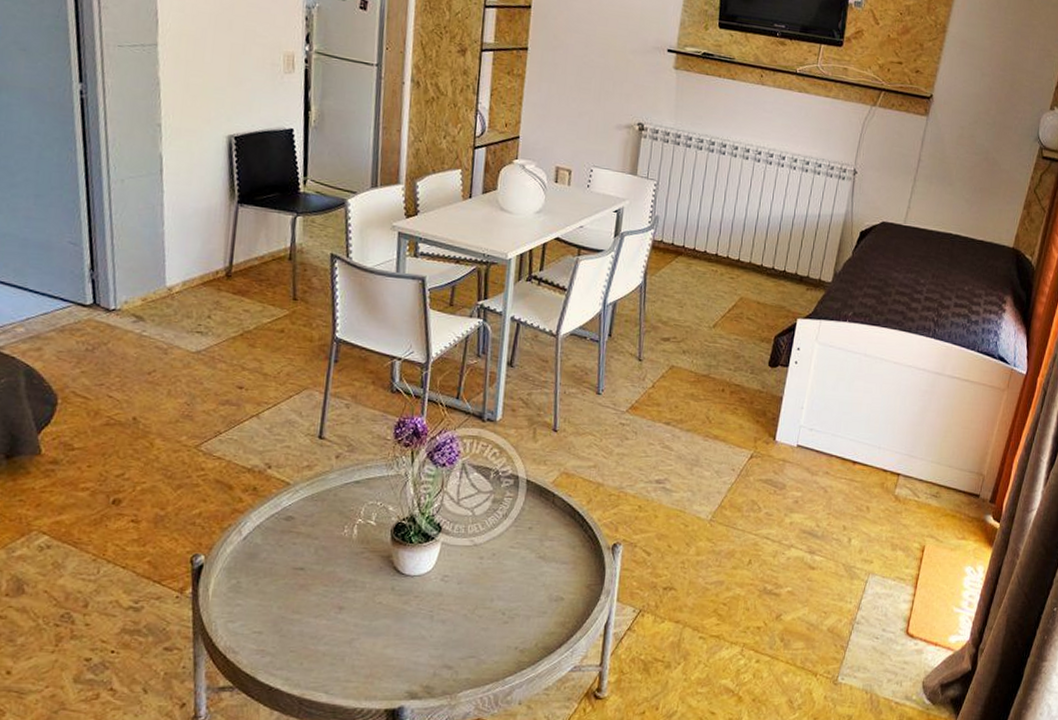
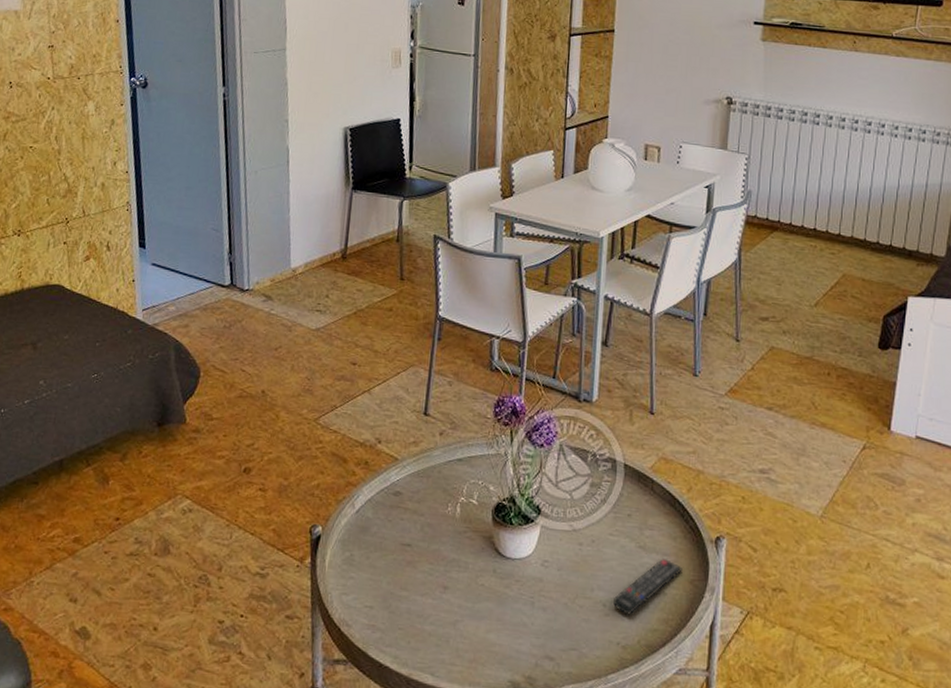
remote control: none [511,566,580,621] -> present [612,557,683,615]

